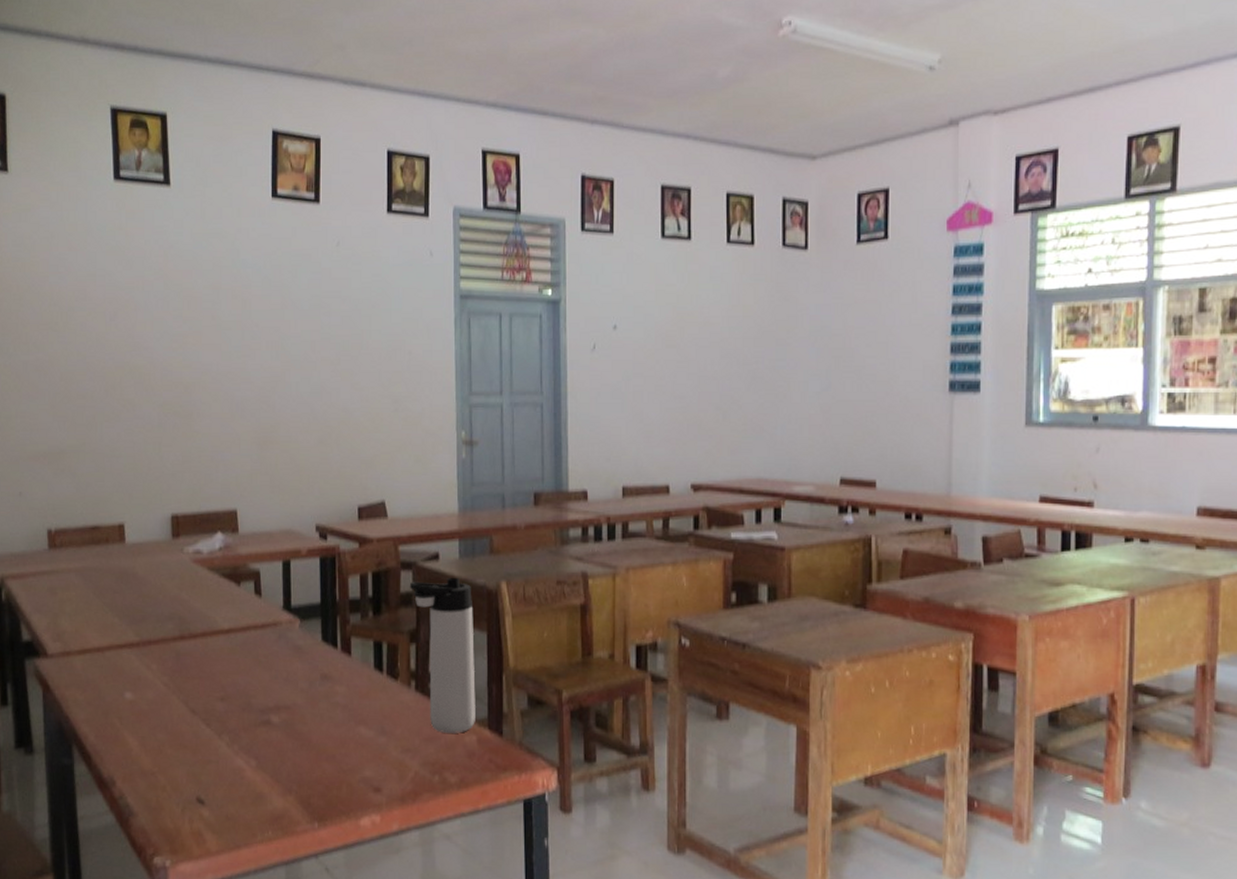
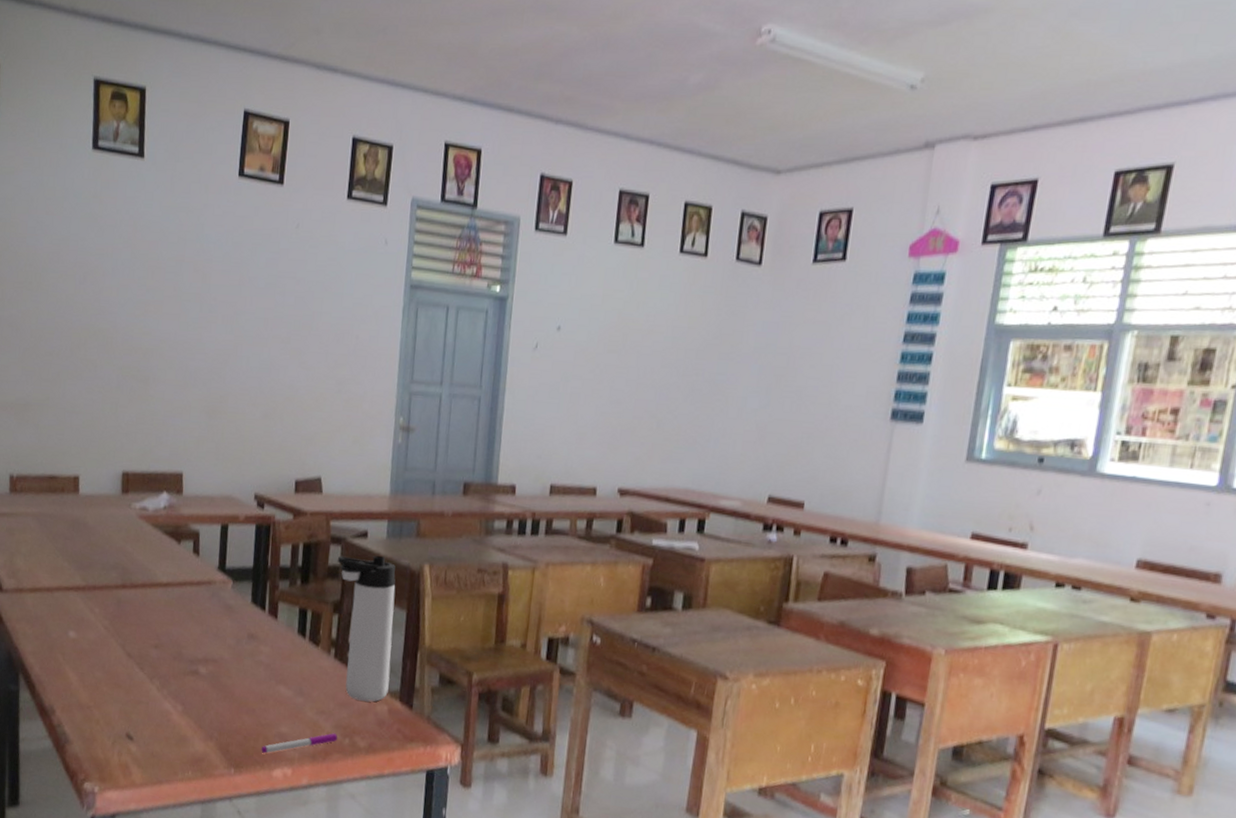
pen: none [345,771,426,802] -> present [261,733,337,754]

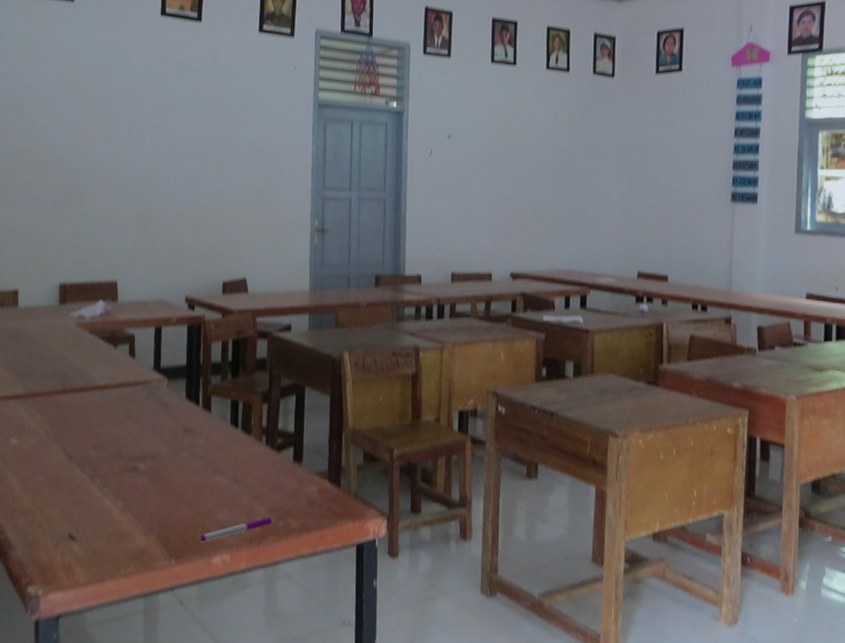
thermos bottle: present [337,555,396,702] -> none [264,346,319,484]

